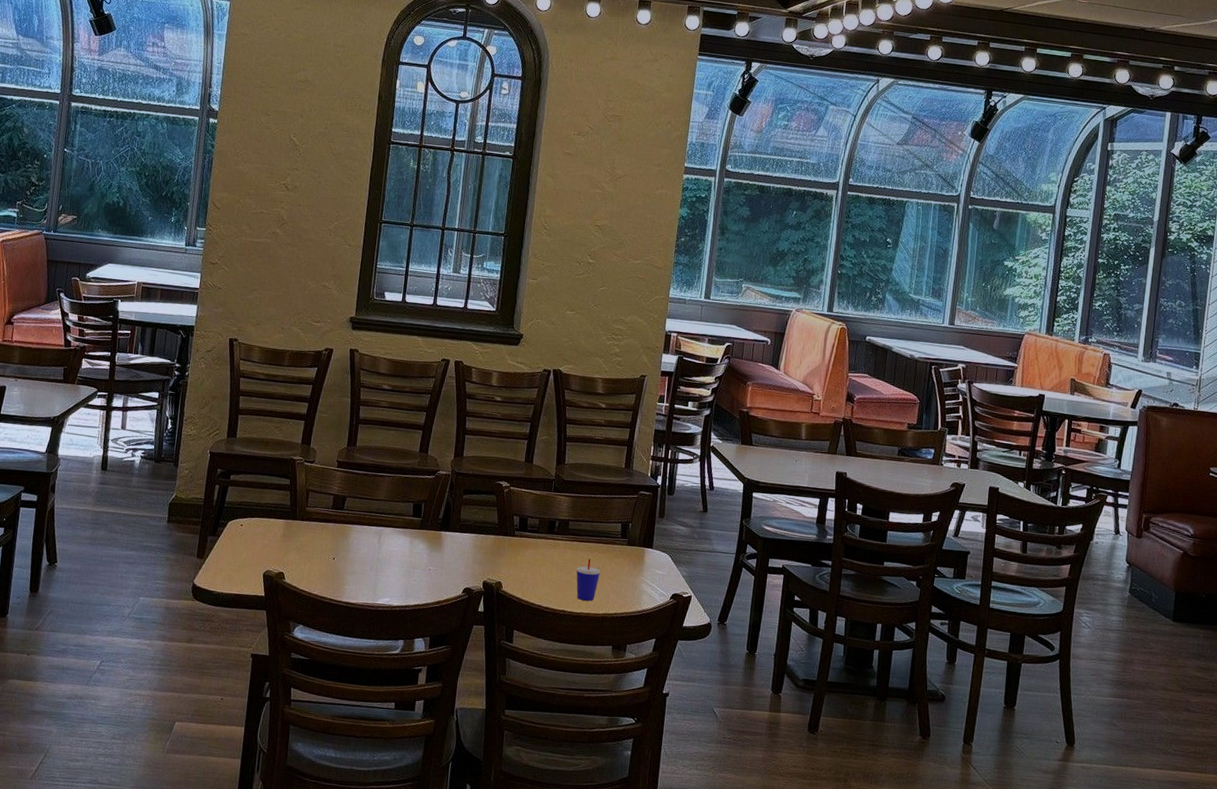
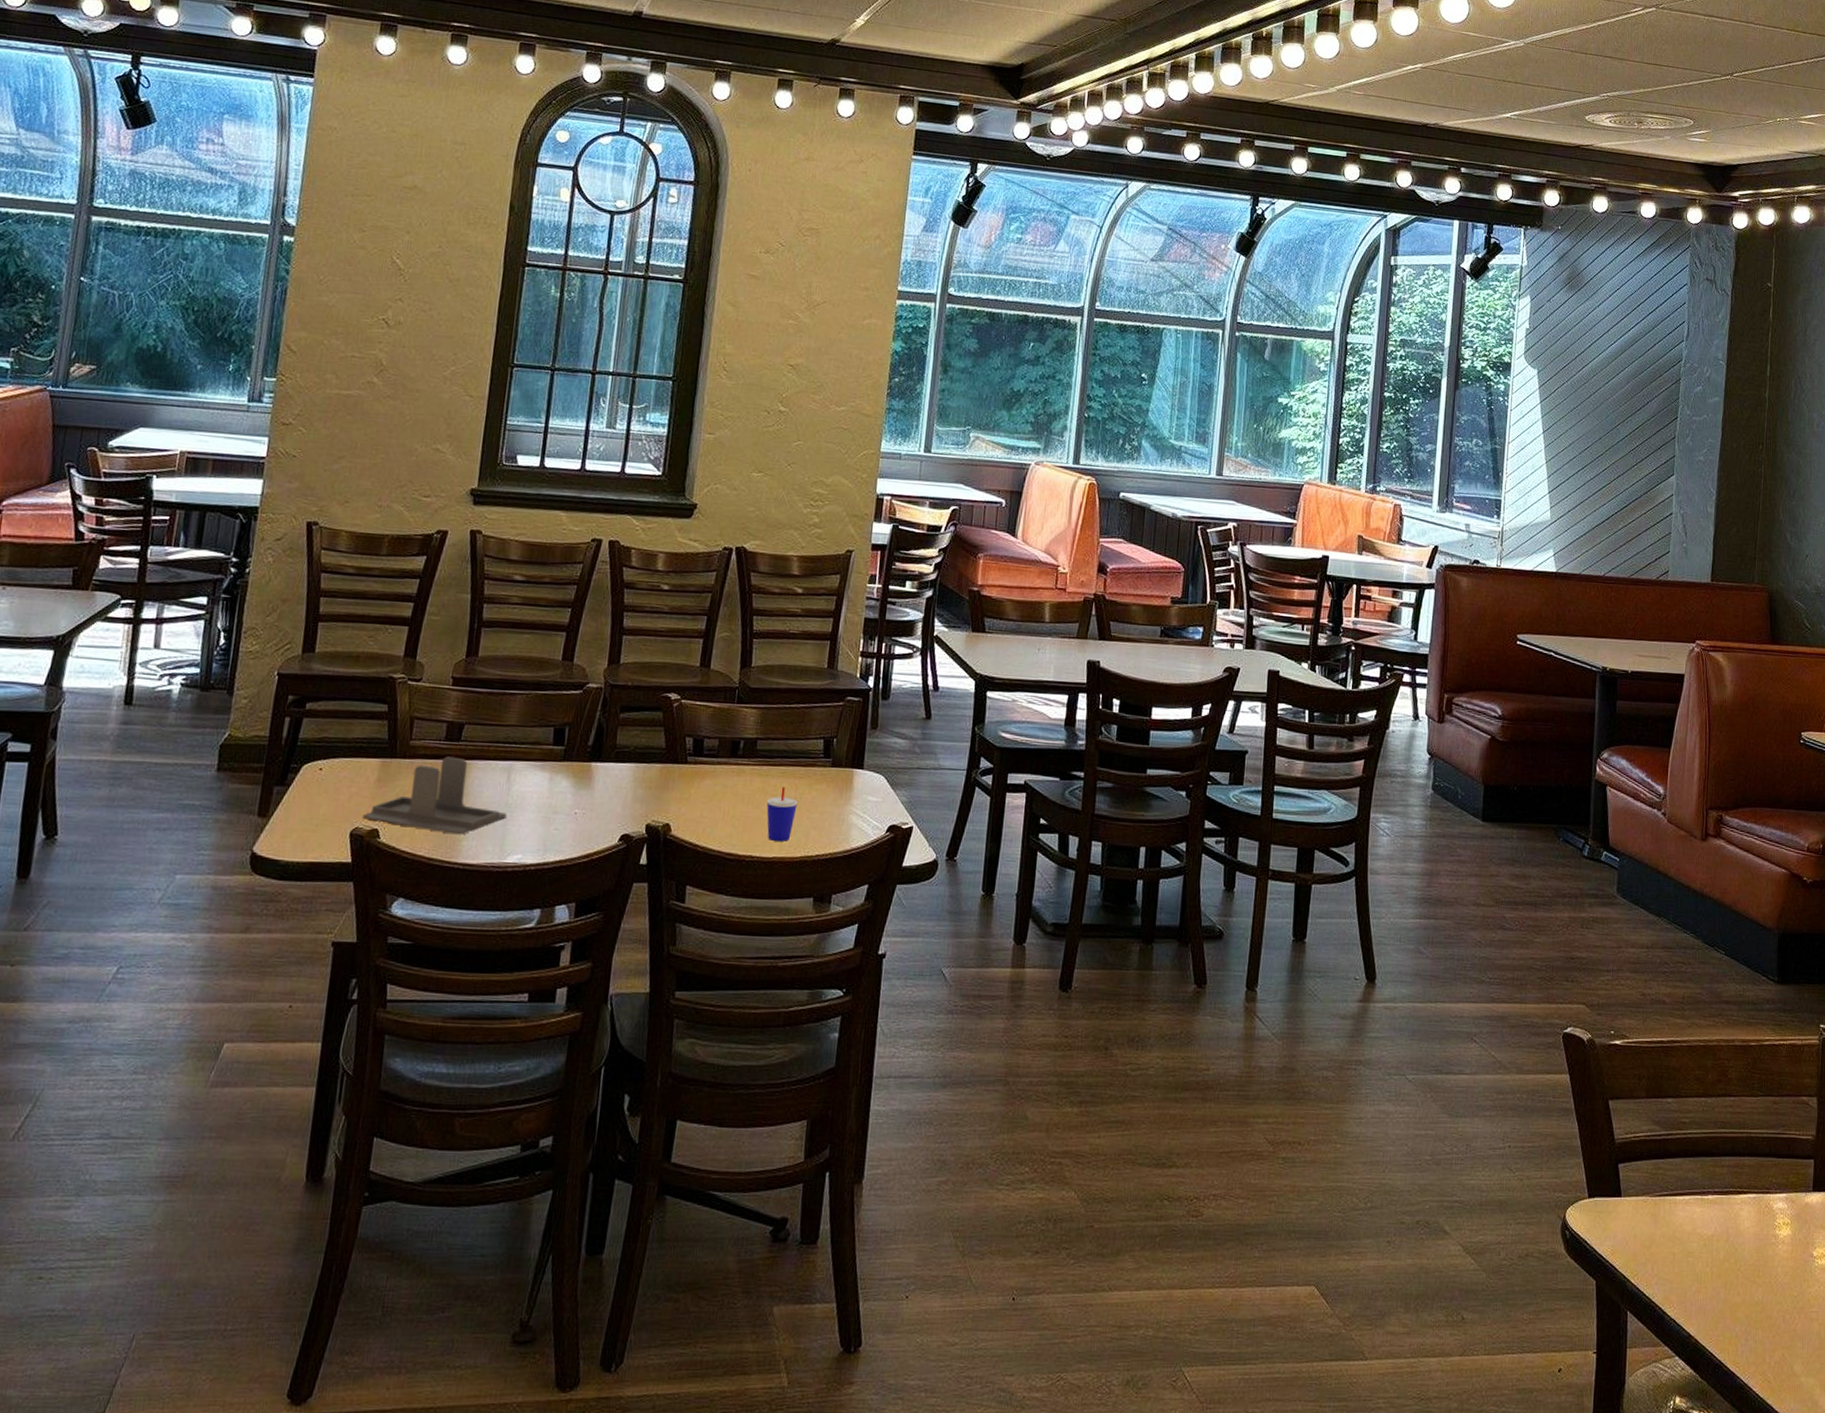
napkin holder: none [272,521,379,581] -> present [362,756,507,835]

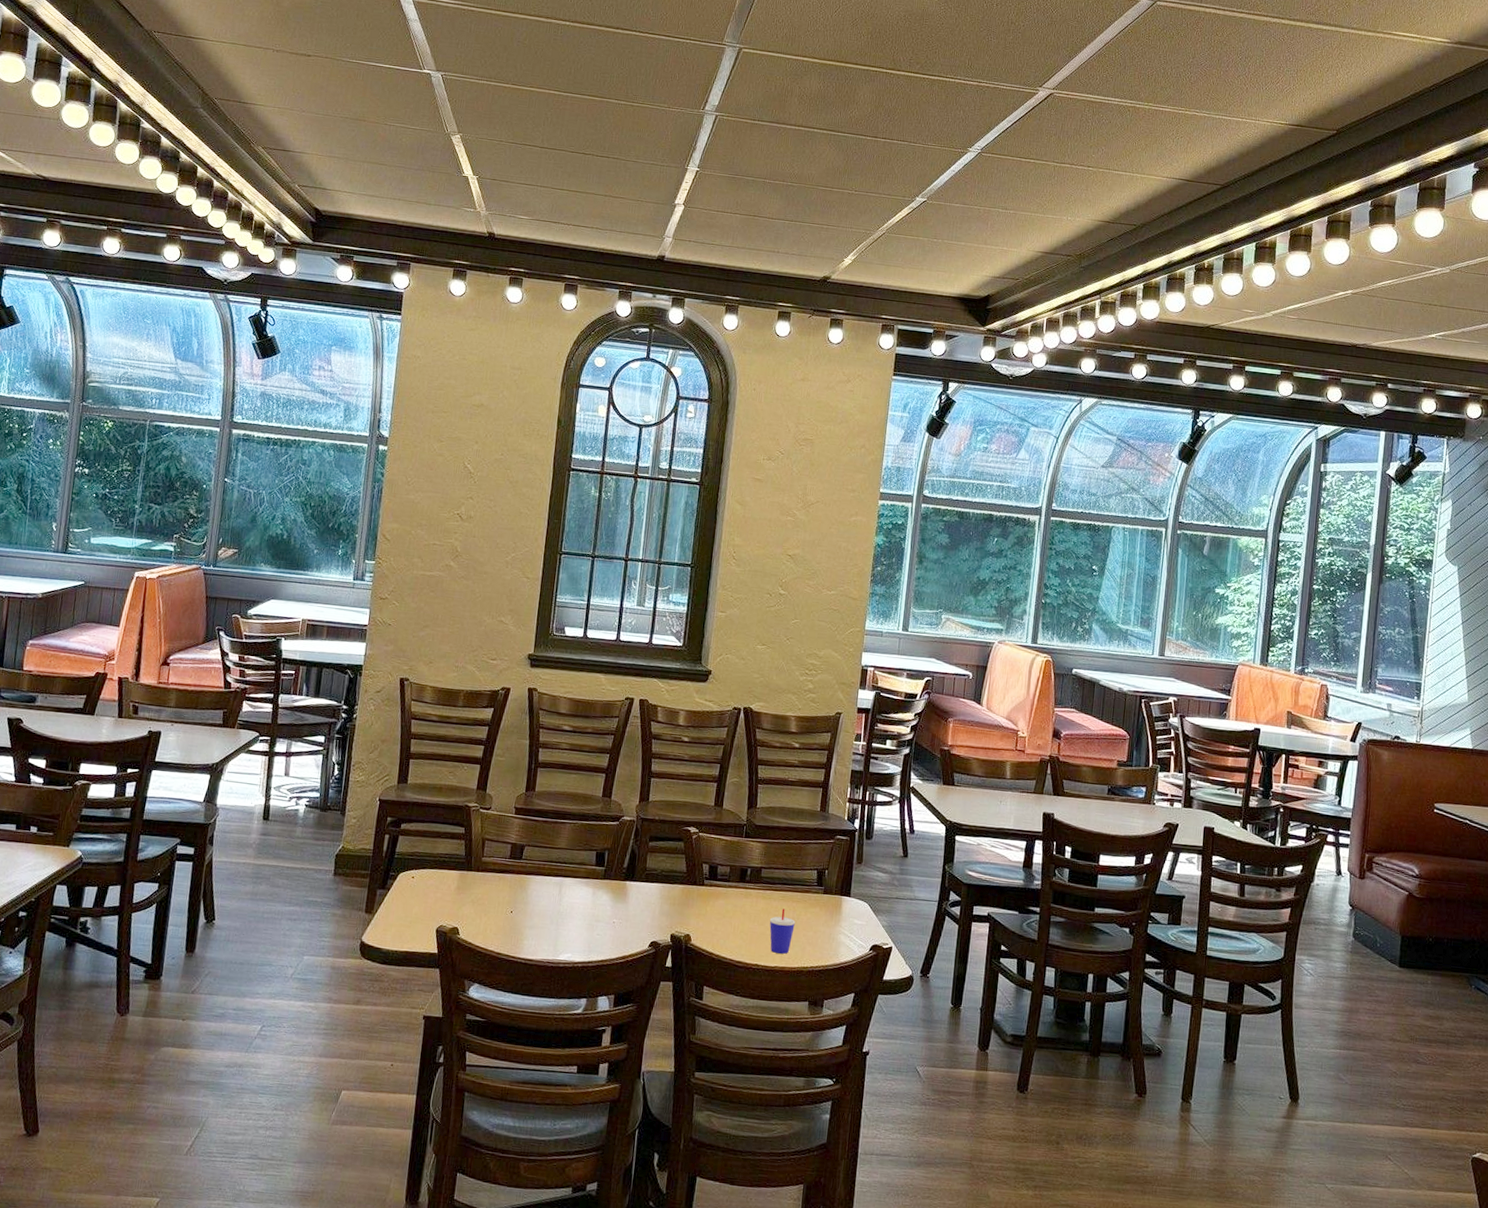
napkin holder: present [362,756,507,835] -> none [445,871,559,936]

